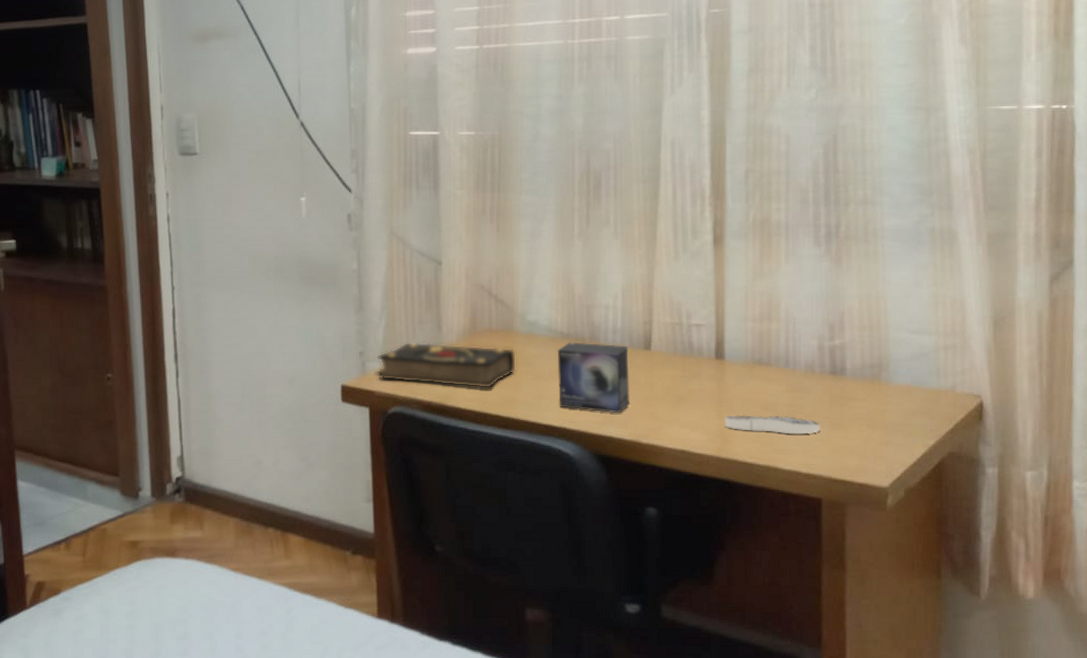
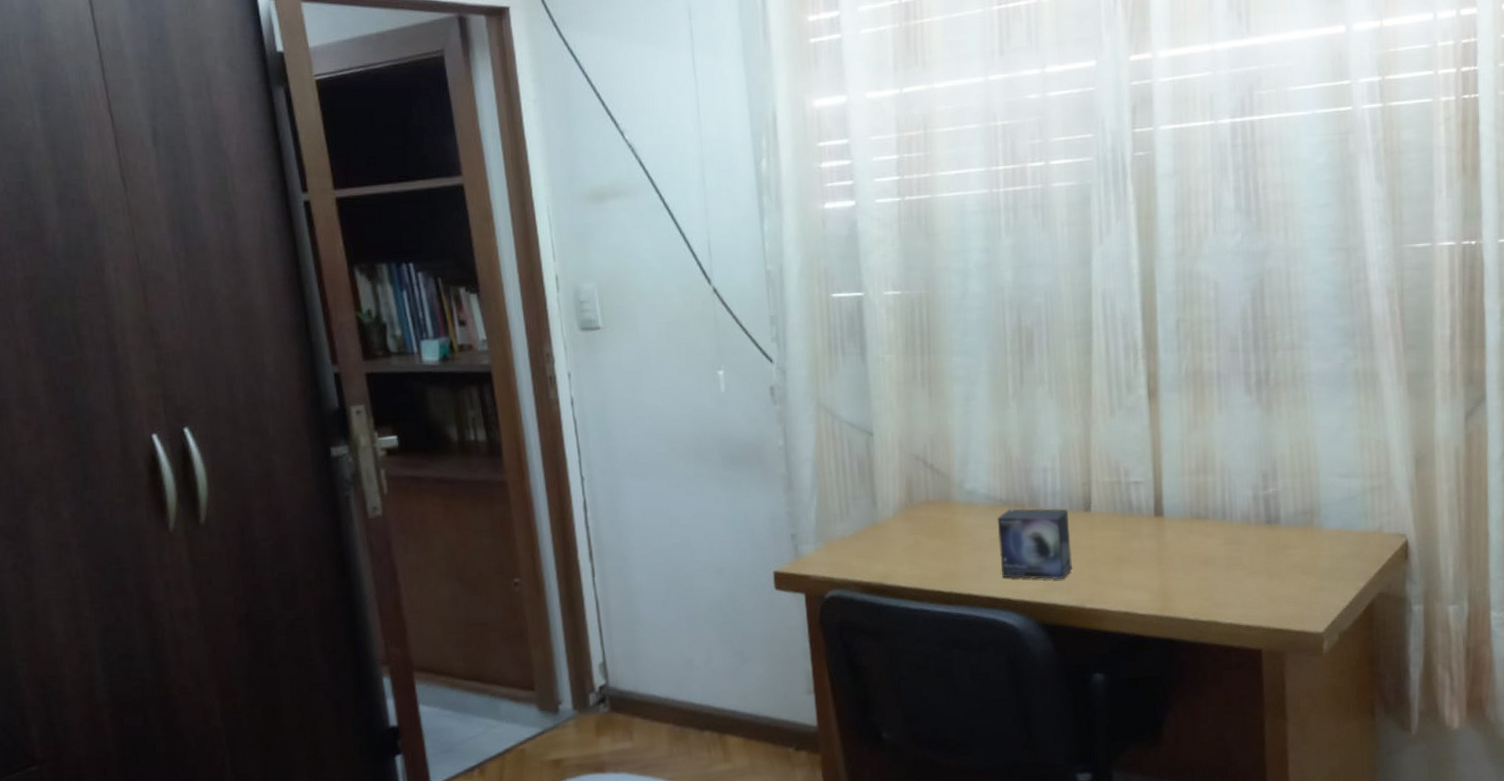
book: present [374,341,517,389] -> none [808,519,957,565]
aerial map: present [724,415,821,435] -> none [1166,569,1259,588]

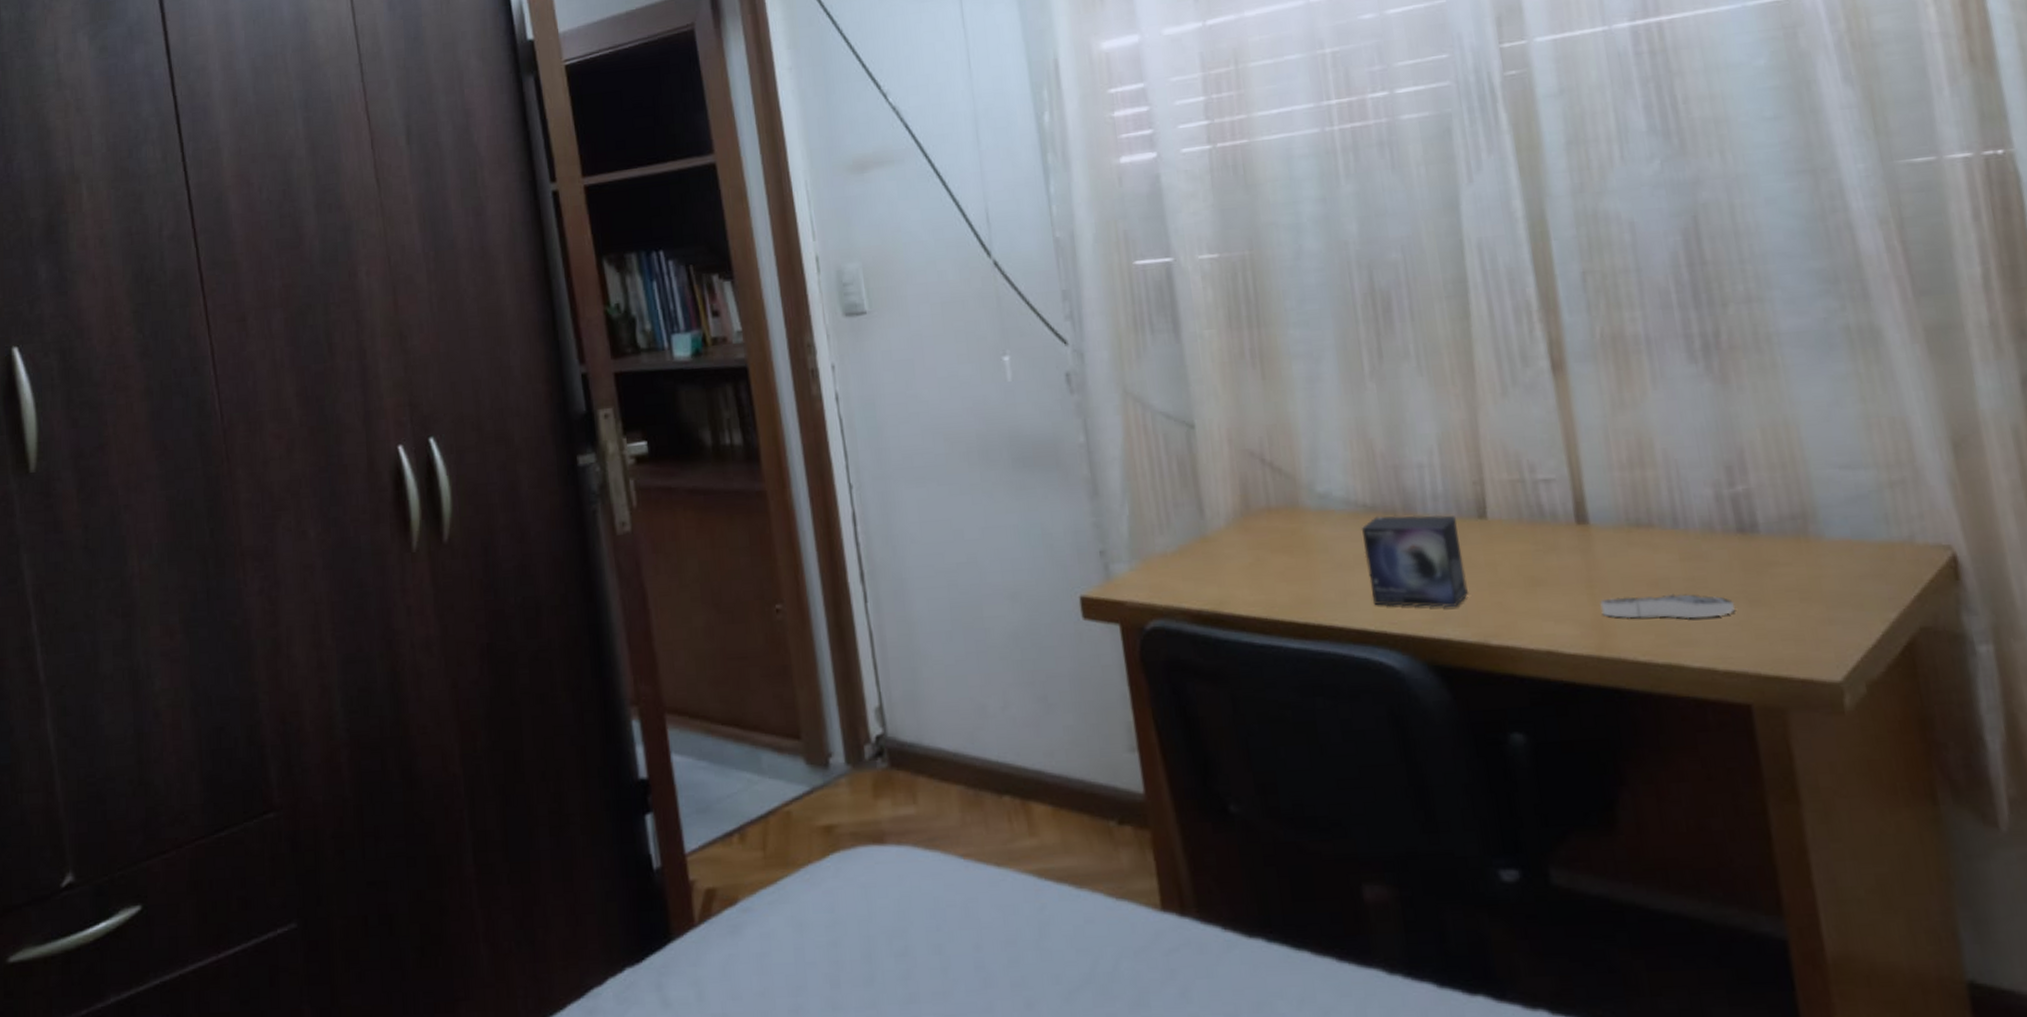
aerial map: none [1166,569,1259,588] -> present [1600,593,1736,619]

